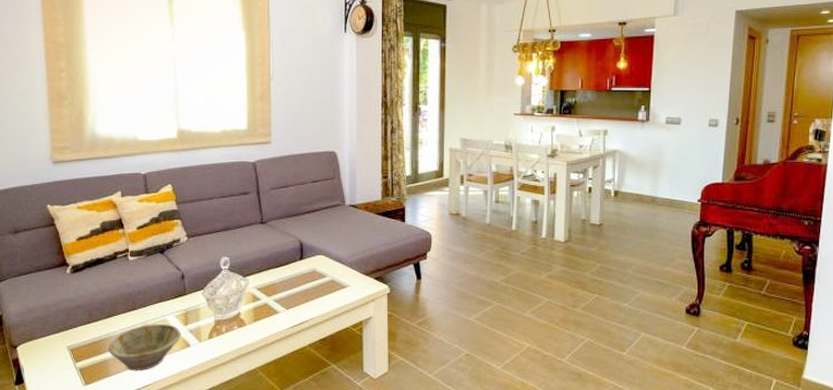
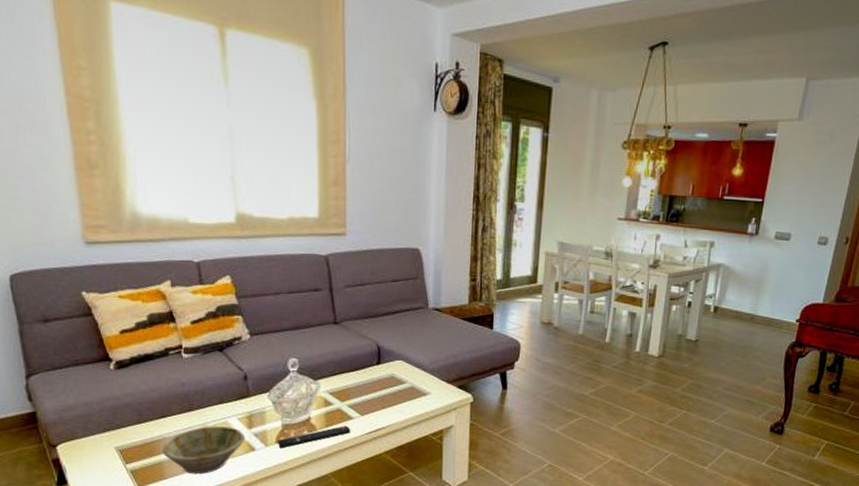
remote control: none [210,320,277,344] -> present [277,425,351,449]

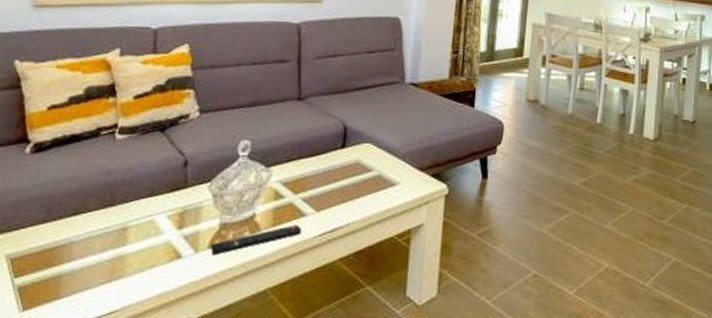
bowl: present [163,426,246,475] -> none [65,226,173,292]

